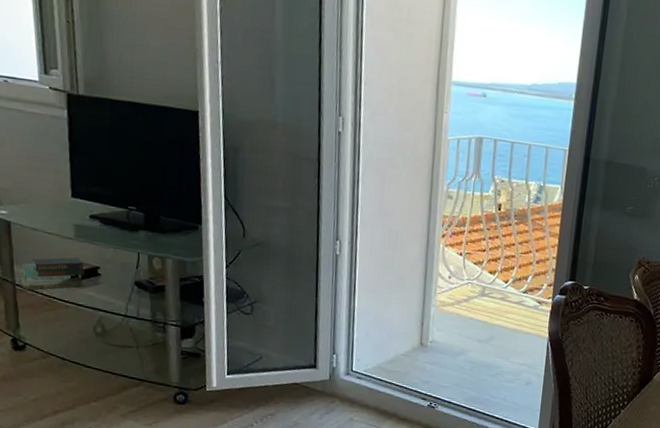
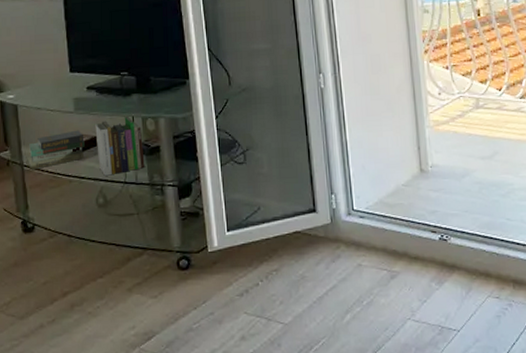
books: none [97,251,148,307] -> present [95,116,145,176]

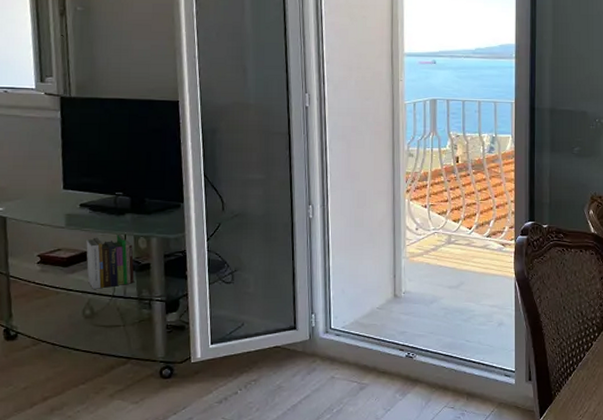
books: present [26,130,85,170] -> none [12,244,75,281]

